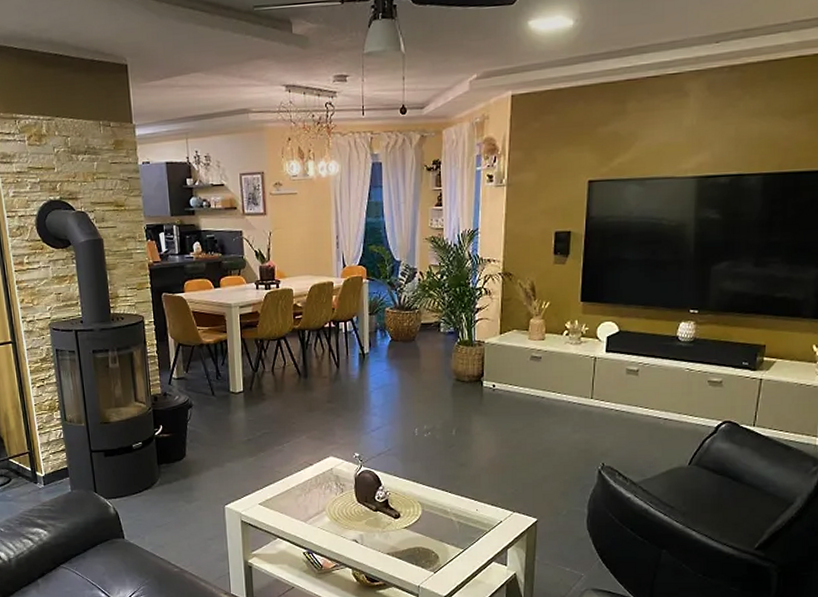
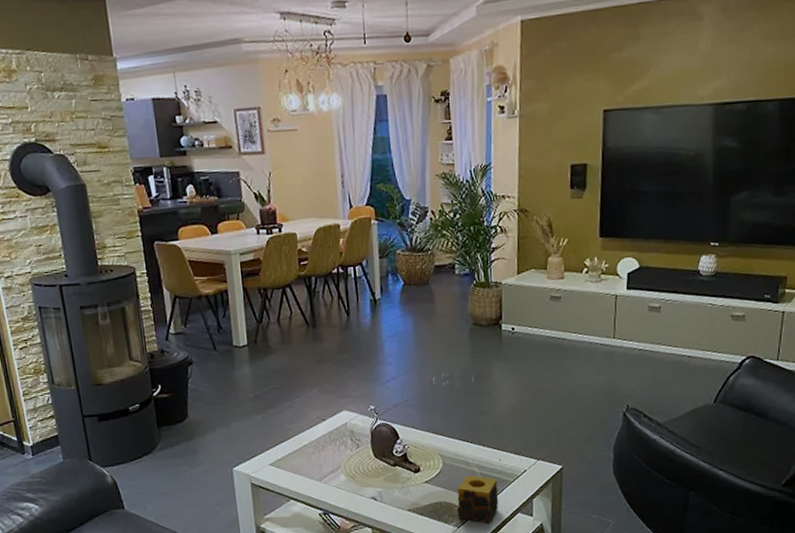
candle: none [433,523,475,571] -> present [456,475,499,524]

